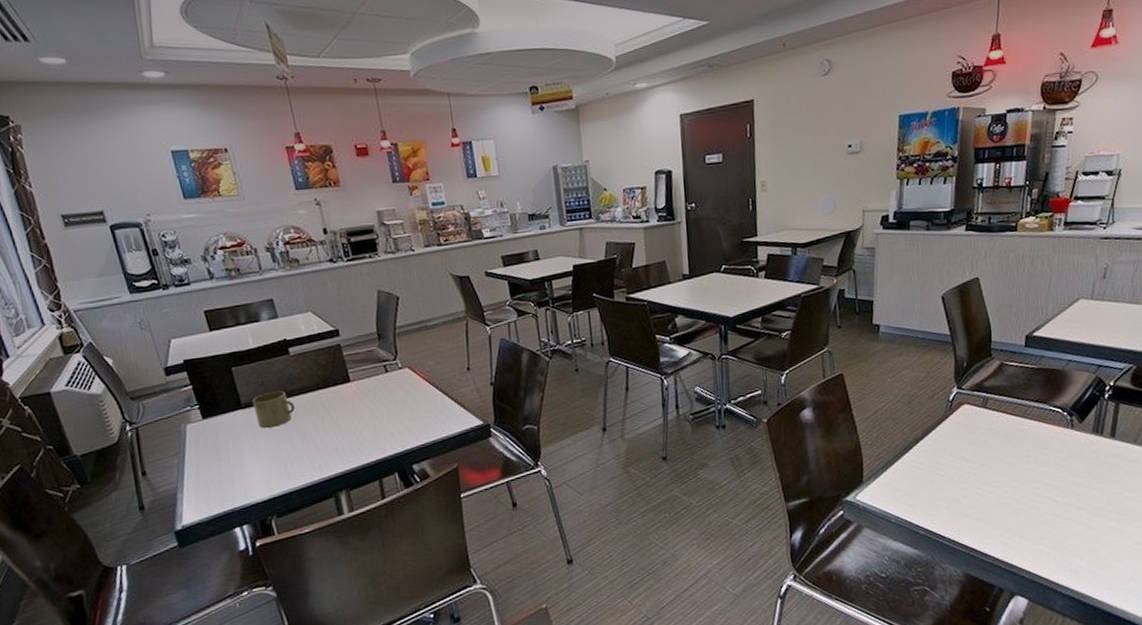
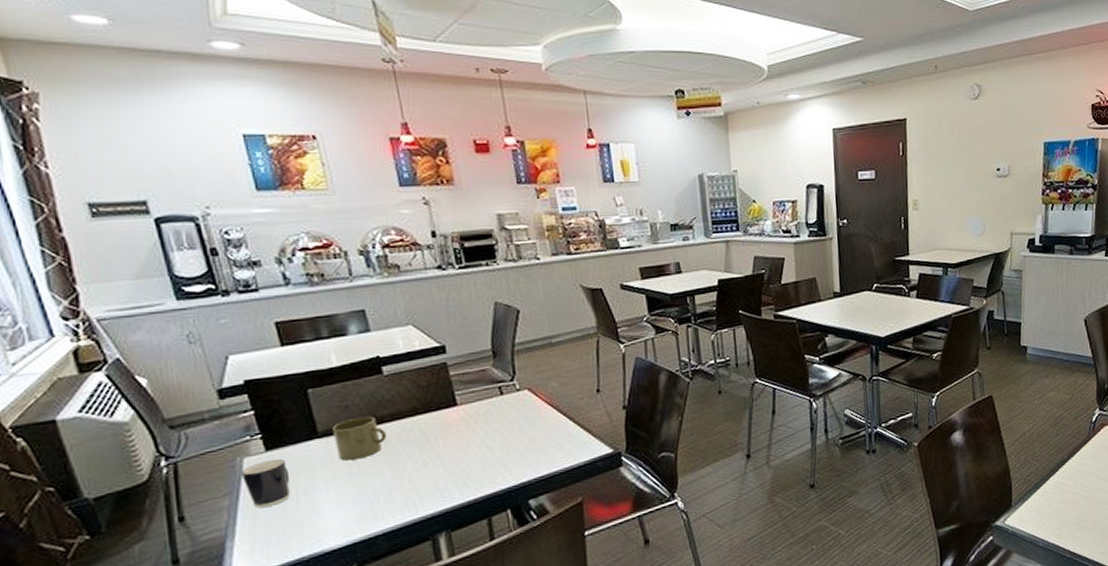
mug: none [186,425,223,467] -> present [242,458,290,508]

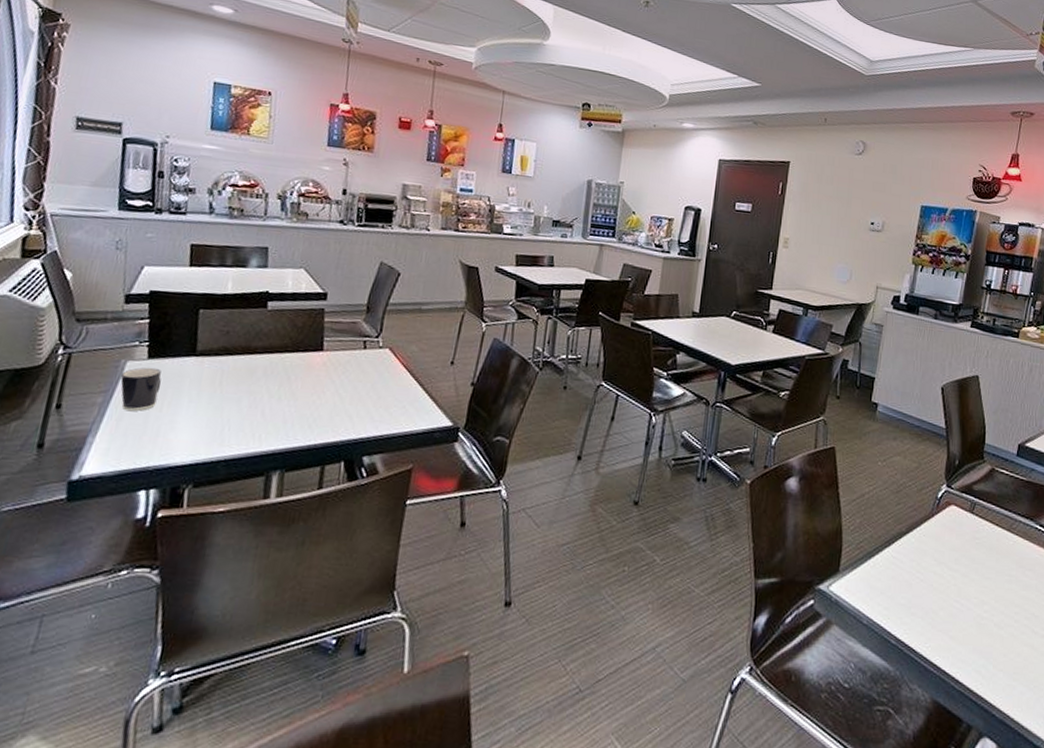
mug: present [332,416,387,461] -> none [207,343,255,384]

